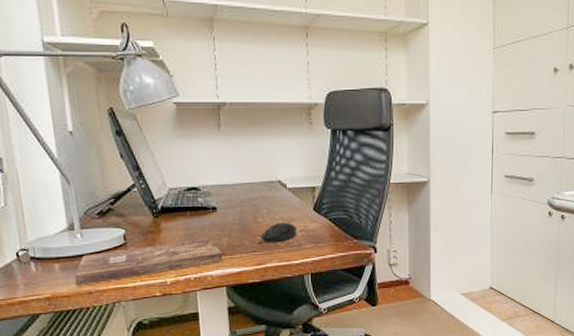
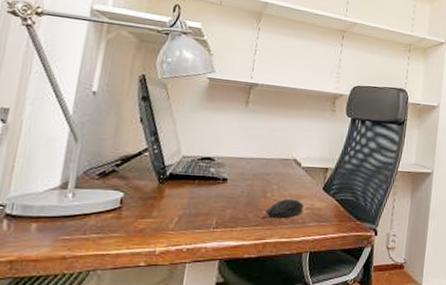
bible: present [75,239,227,286] -> none [50,209,228,250]

